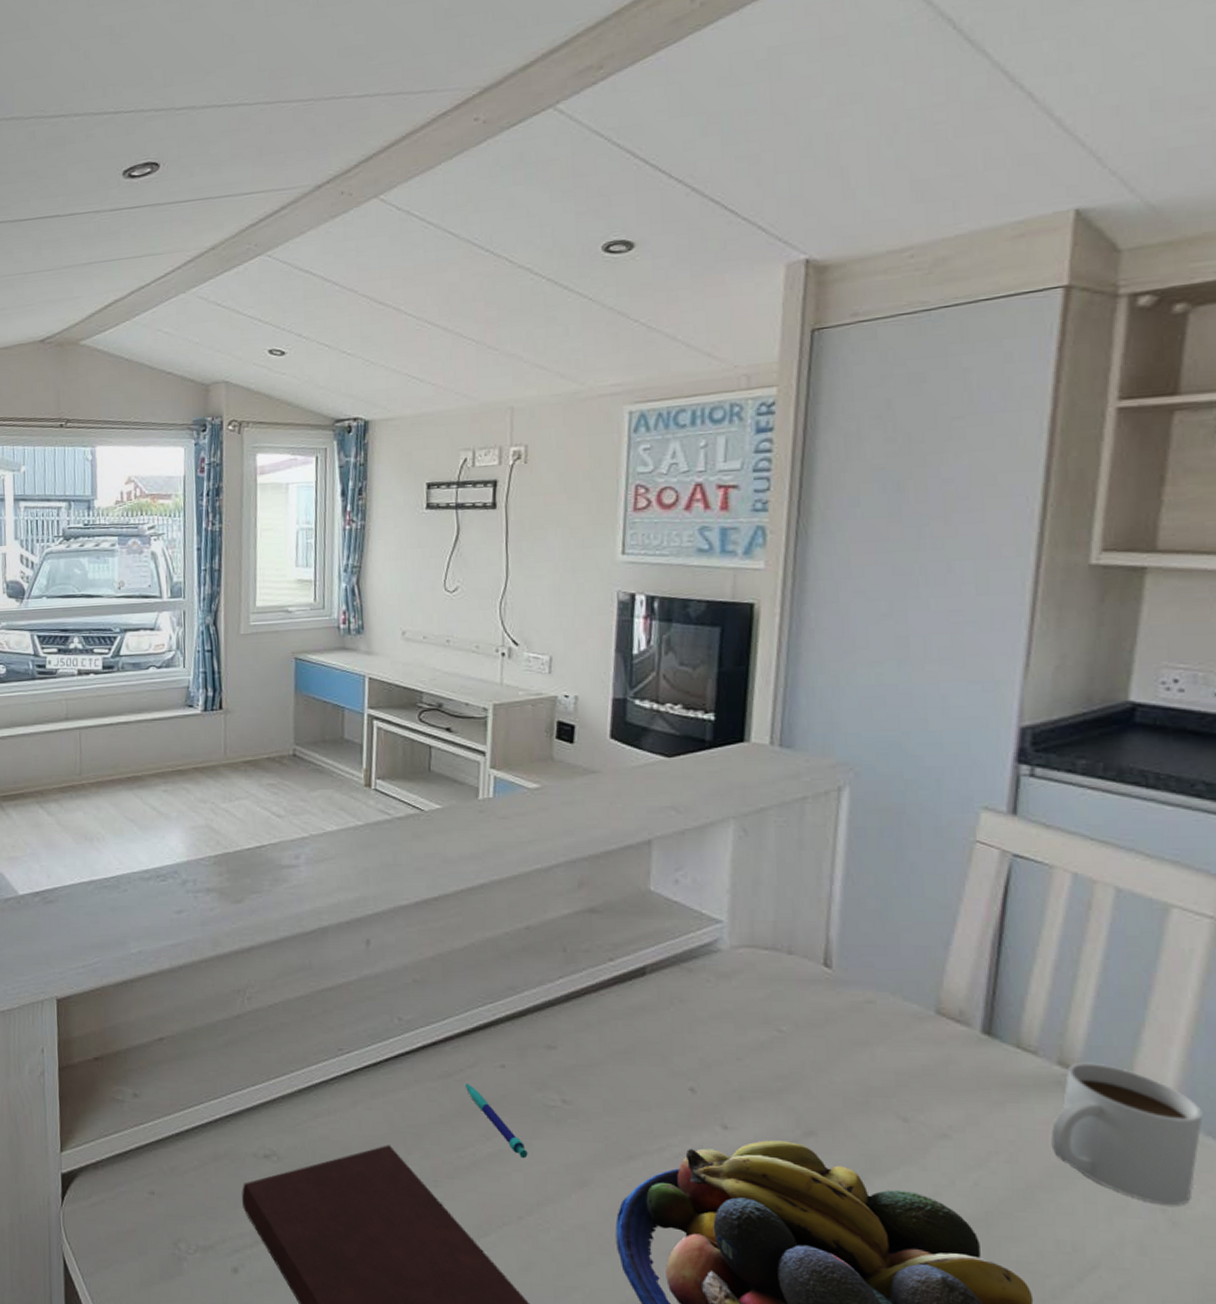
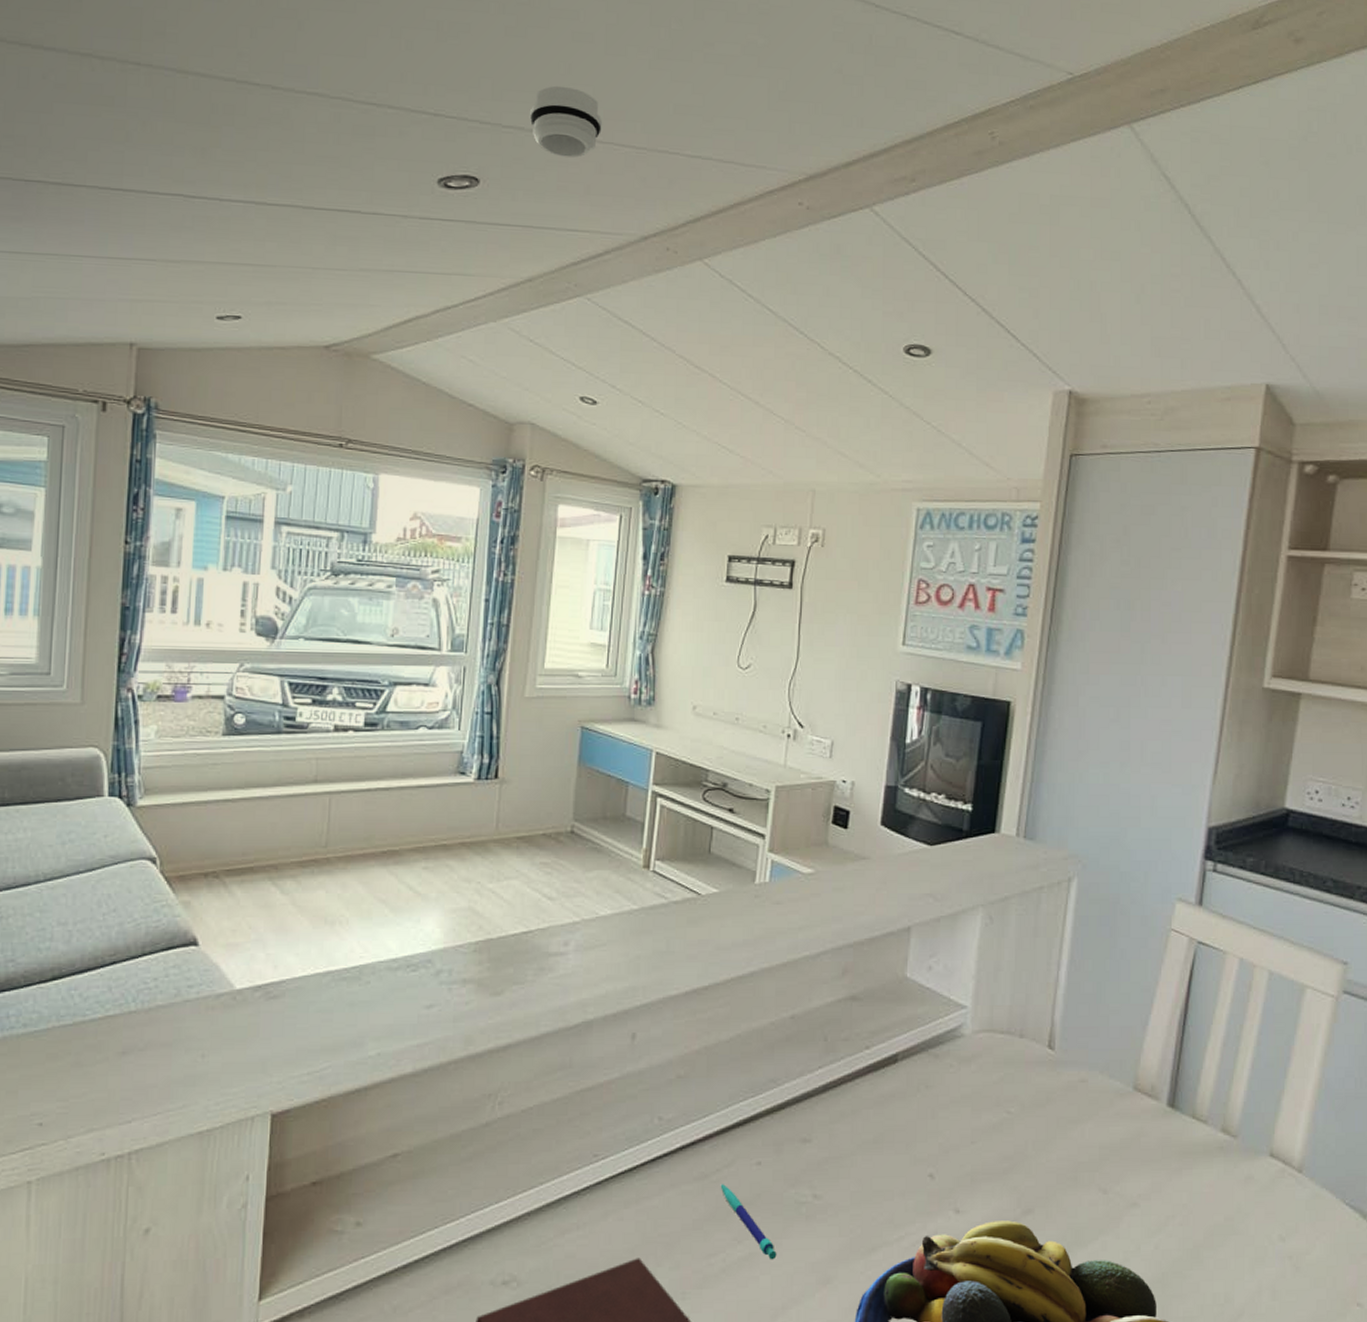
smoke detector: none [199,56,269,126] -> present [529,85,603,158]
mug: present [1050,1062,1203,1206] -> none [1213,1128,1320,1253]

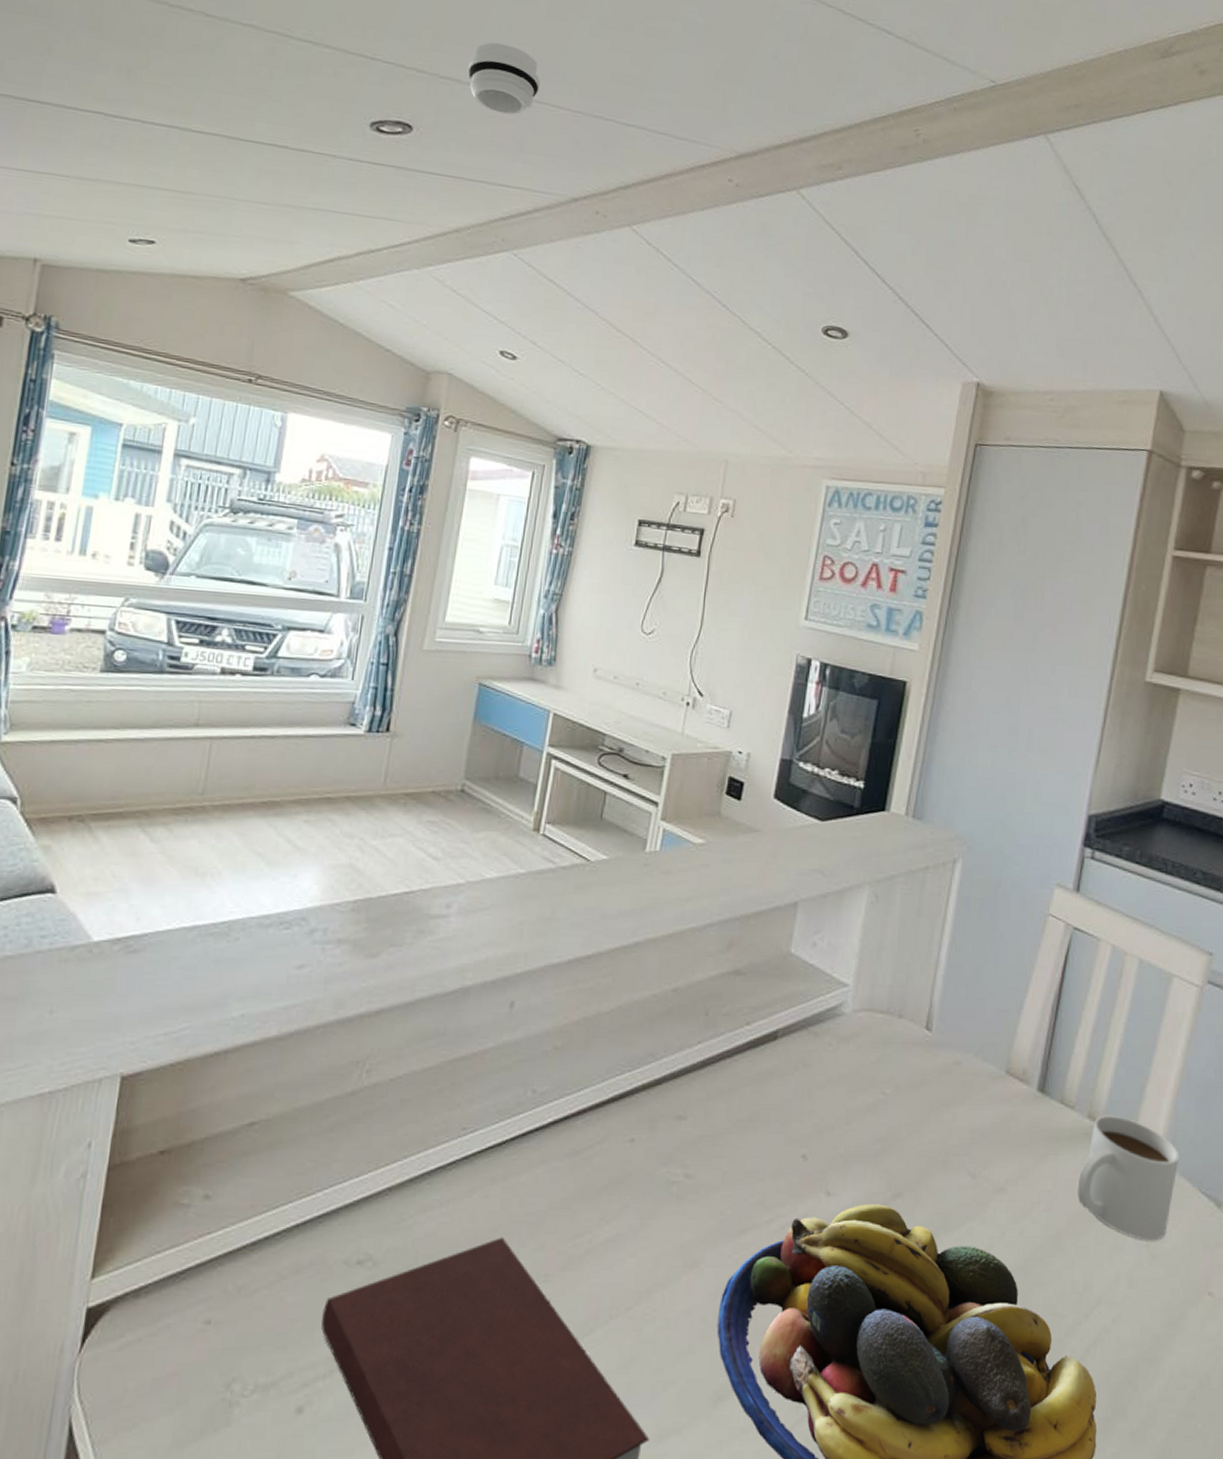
pen: present [720,1183,777,1260] -> none [591,1160,645,1242]
mug: none [1213,1128,1320,1253] -> present [1077,1115,1180,1241]

